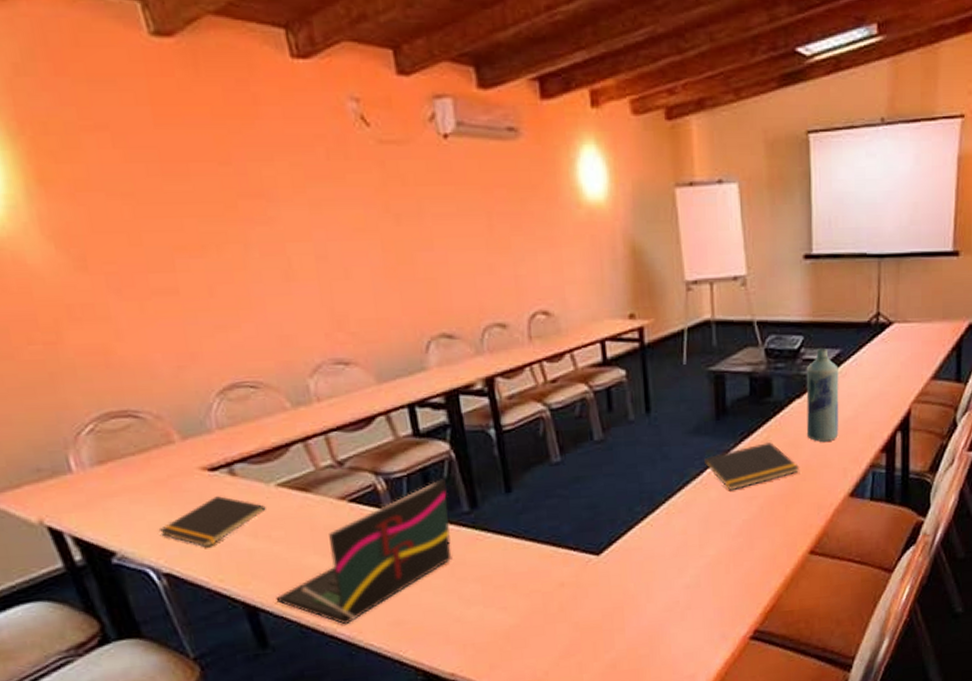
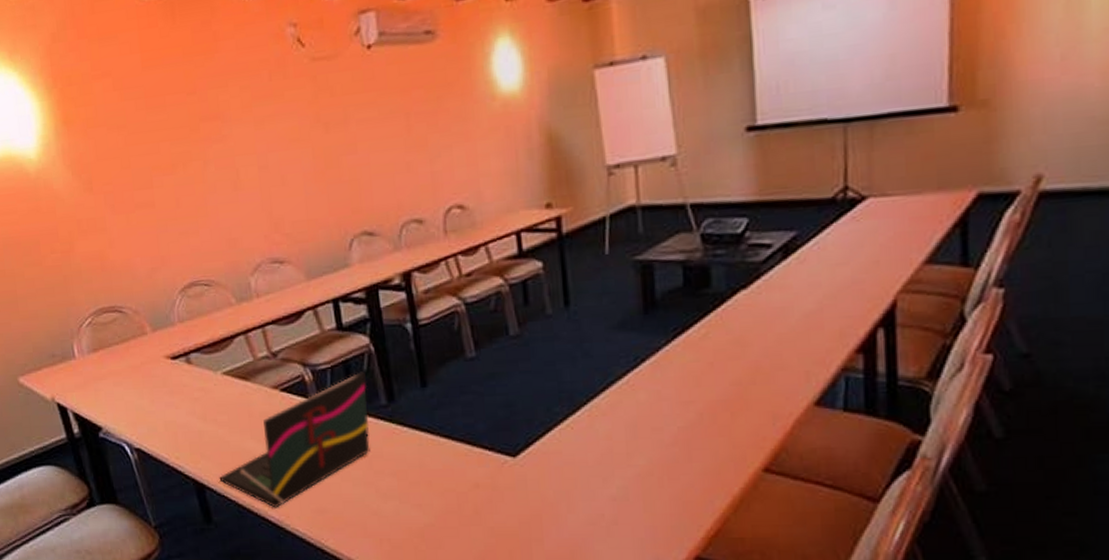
notepad: present [158,496,266,548] -> none [133,382,214,427]
notepad: present [703,441,800,491] -> none [629,338,748,394]
bottle: present [806,347,839,442] -> none [752,230,798,340]

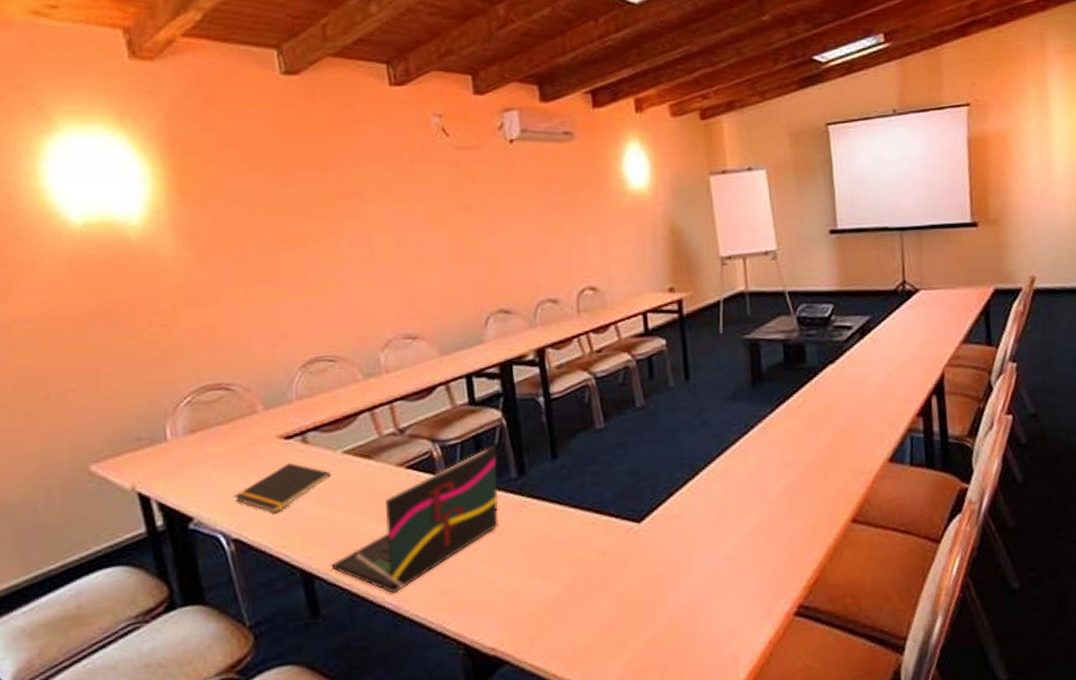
notepad: none [133,382,214,427] -> present [234,463,331,514]

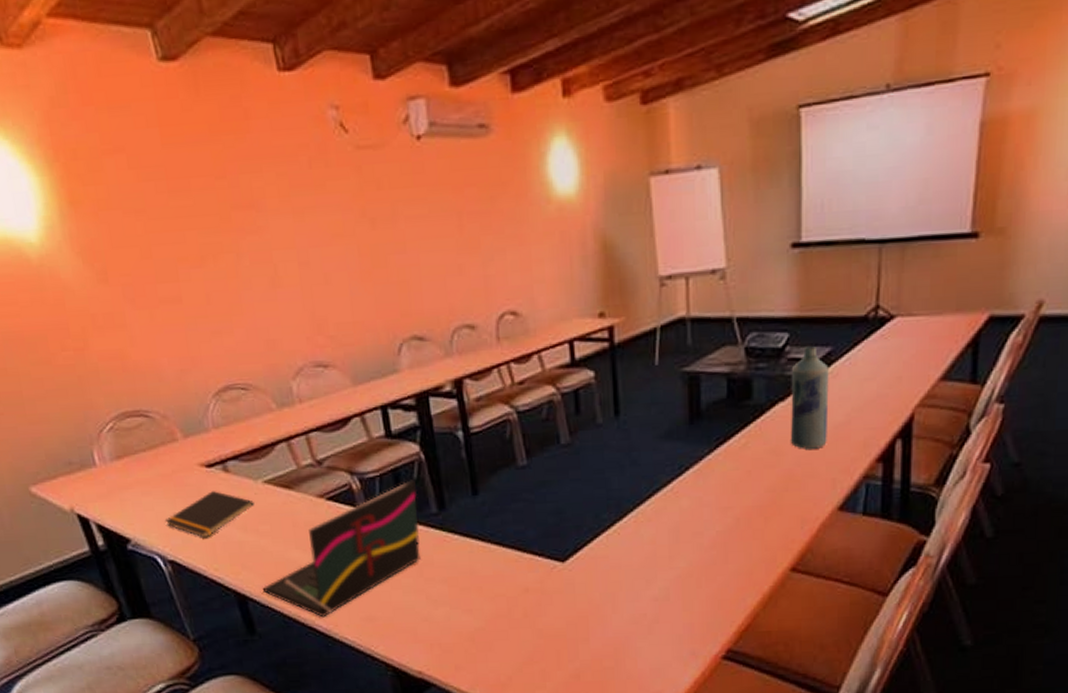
bottle: none [837,315,874,407] -> present [790,345,829,449]

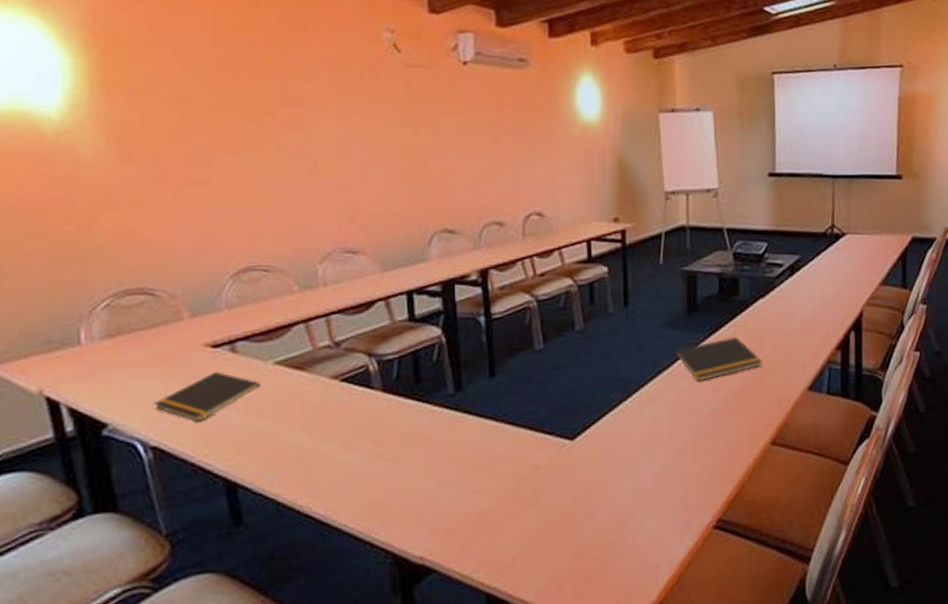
laptop: present [262,479,421,618] -> none [257,362,436,504]
notepad: none [675,448,782,500] -> present [674,336,763,382]
bottle: present [790,345,829,449] -> none [769,253,799,338]

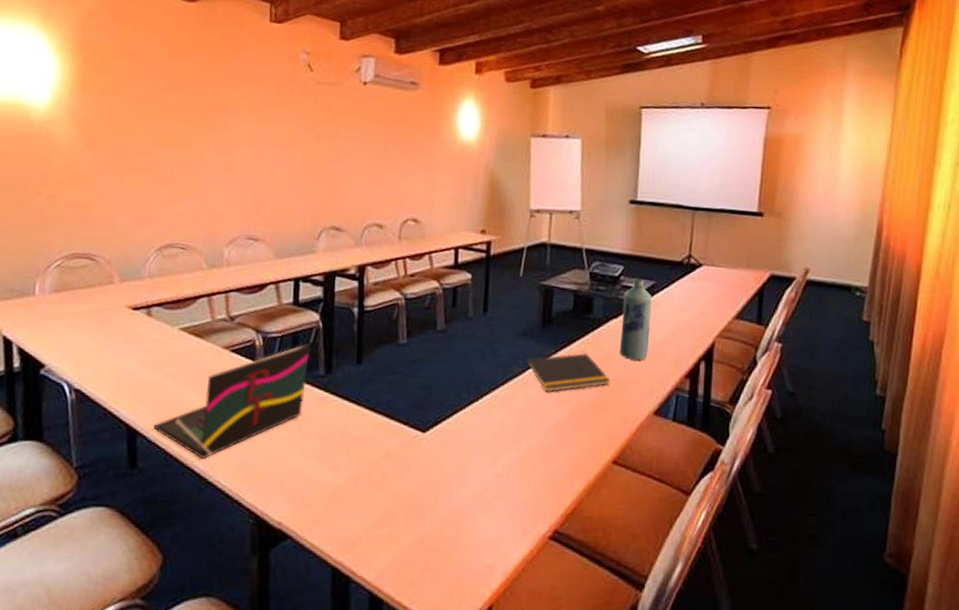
notepad: present [153,372,261,422] -> none [82,331,167,373]
laptop: none [257,362,436,504] -> present [153,343,311,460]
bottle: none [769,253,799,338] -> present [619,277,652,361]

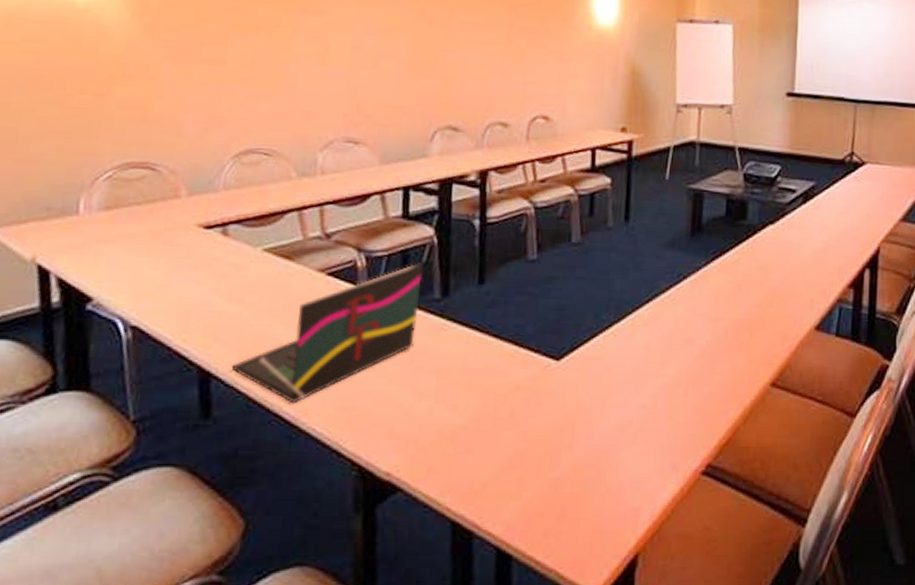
notepad: present [525,352,611,393] -> none [673,263,768,310]
bottle: present [619,277,652,361] -> none [776,178,812,270]

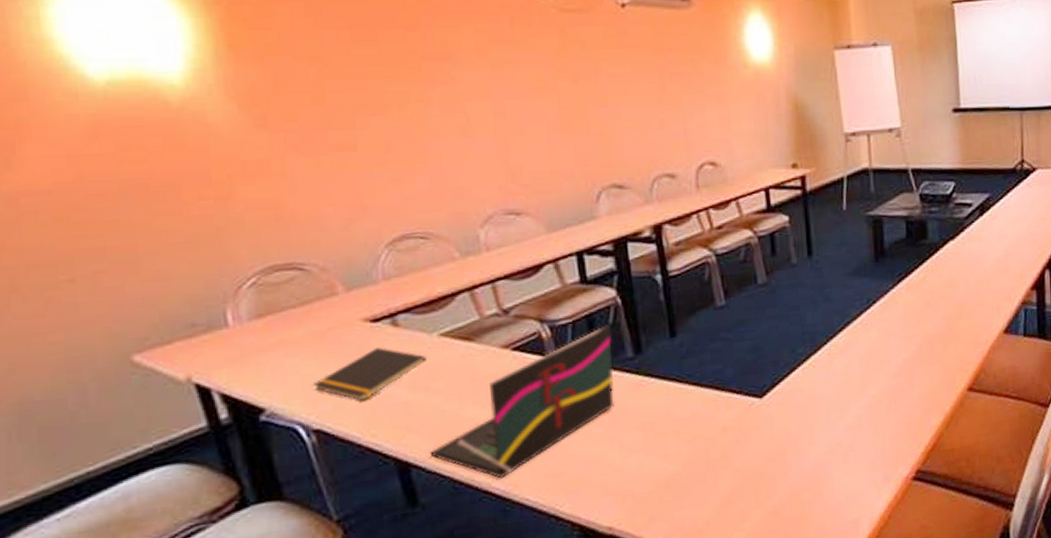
notepad: none [140,254,247,304] -> present [313,347,427,401]

